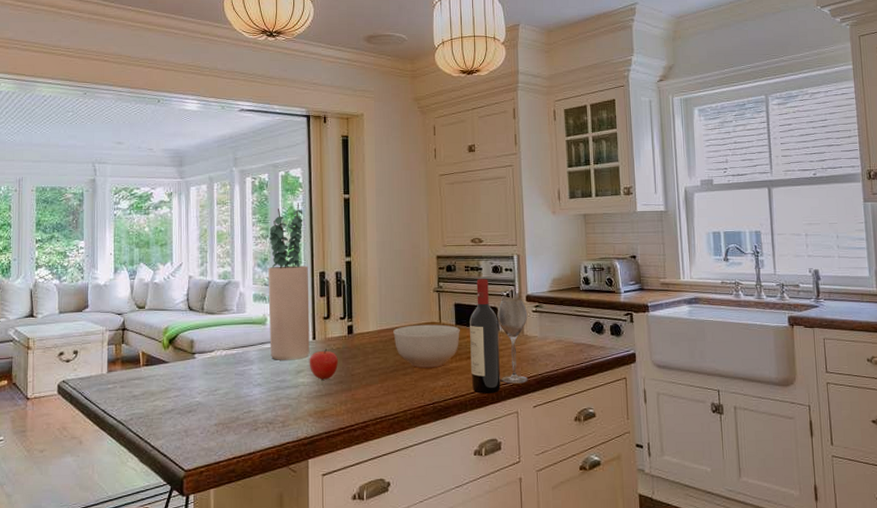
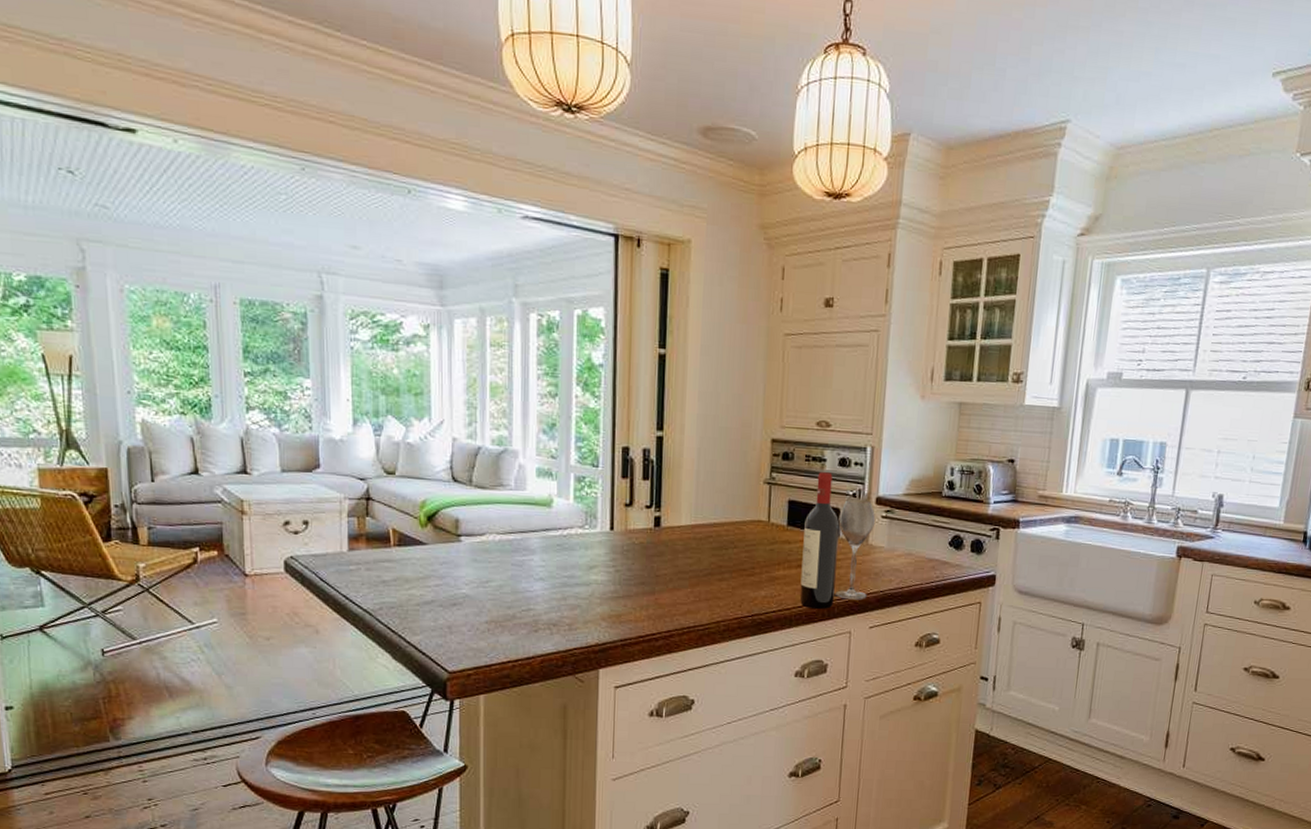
vase: present [268,203,310,360] -> none [555,354,608,553]
fruit: present [309,348,338,380] -> none [604,541,640,579]
bowl: present [393,324,460,369] -> none [710,521,792,575]

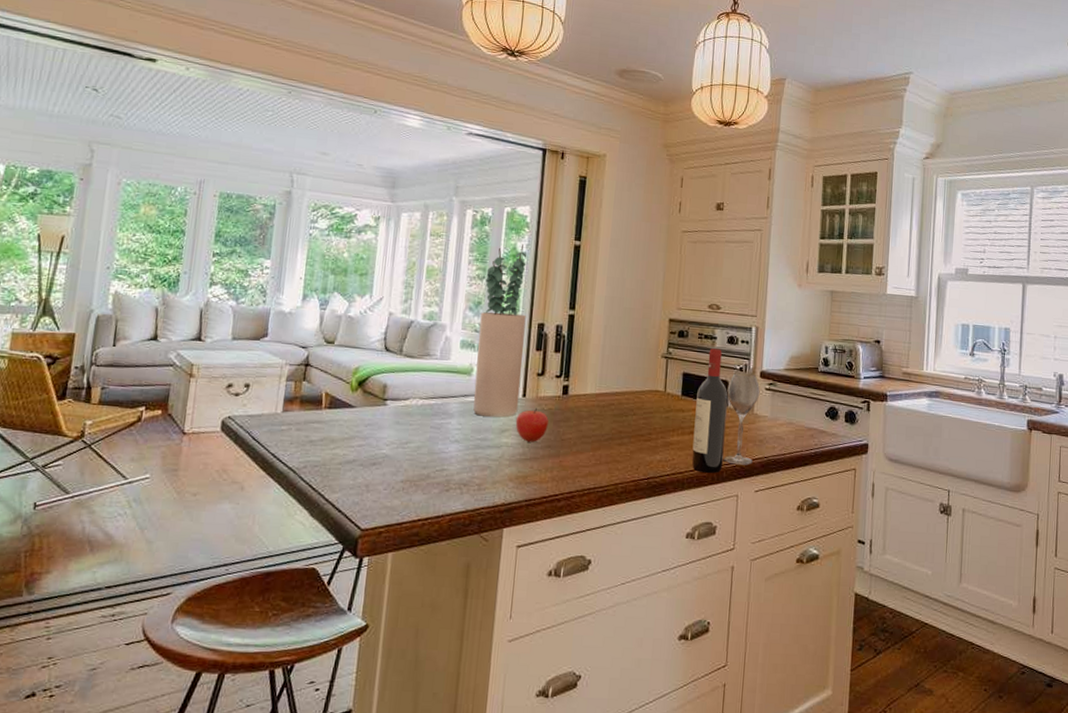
vase: none [555,354,608,553] -> present [473,244,527,418]
fruit: none [604,541,640,579] -> present [515,407,549,443]

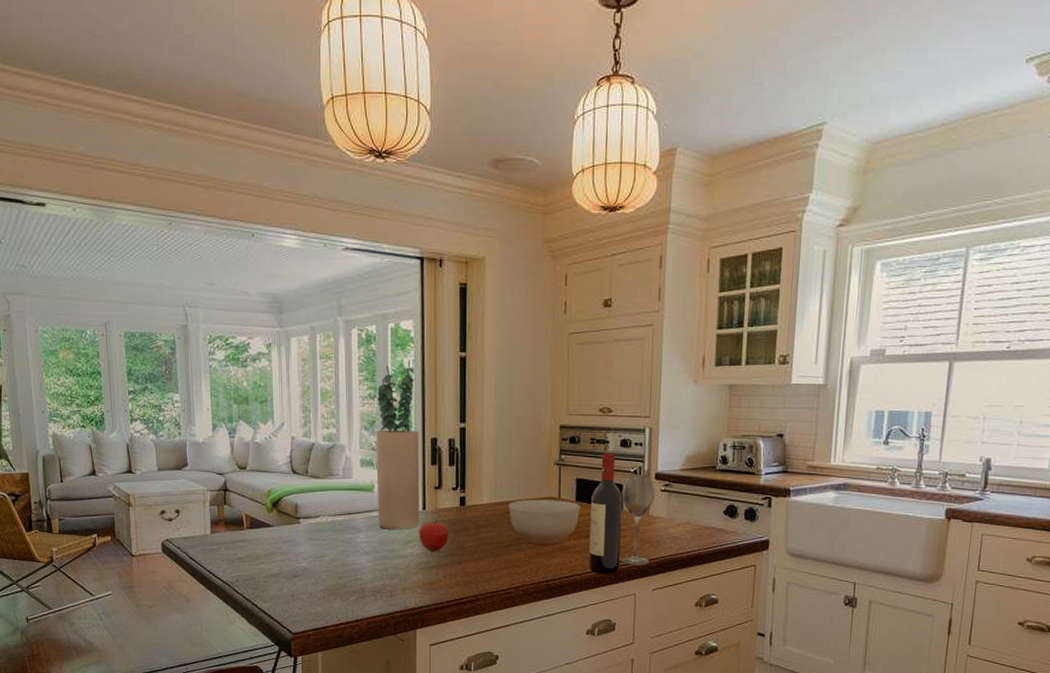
bowl: none [612,391,686,440] -> present [508,499,580,545]

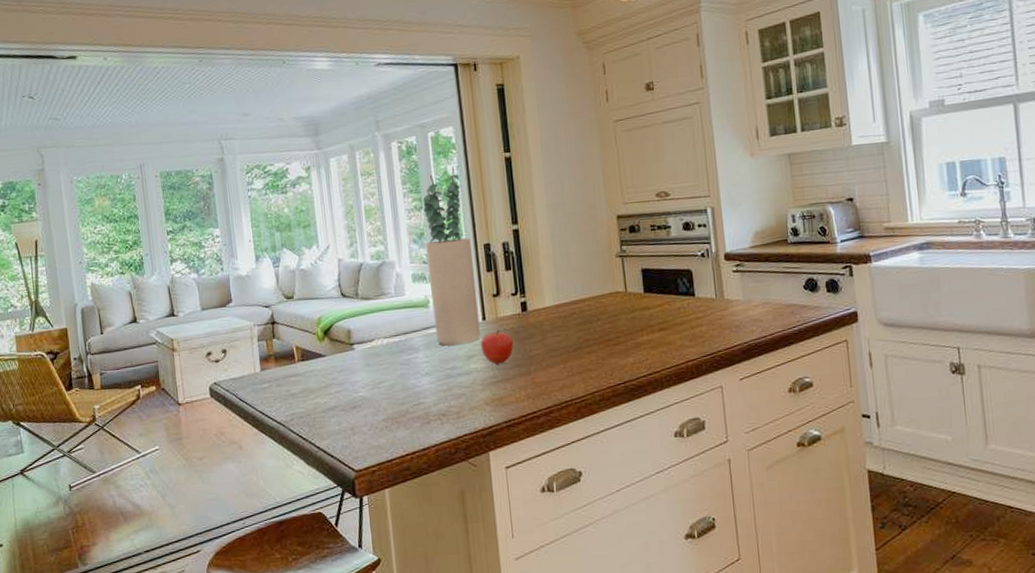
bowl: present [508,499,580,545] -> none [573,293,650,344]
wine bottle: present [588,453,623,575] -> none [660,238,701,370]
wineglass: present [621,475,656,566] -> none [691,257,732,356]

